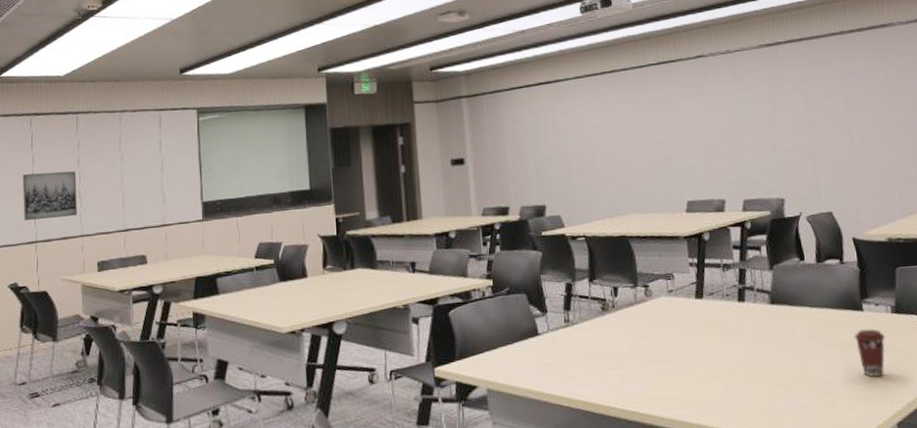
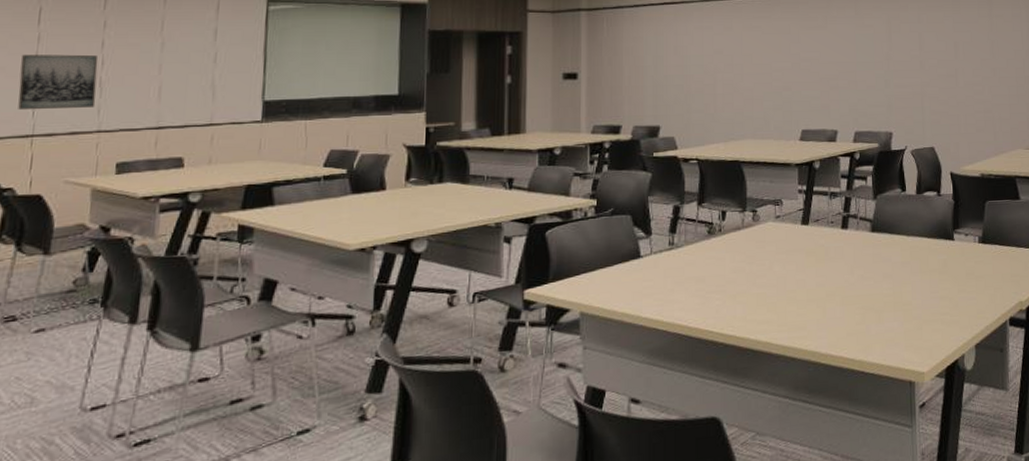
coffee cup: present [854,329,886,377] -> none [944,257,971,302]

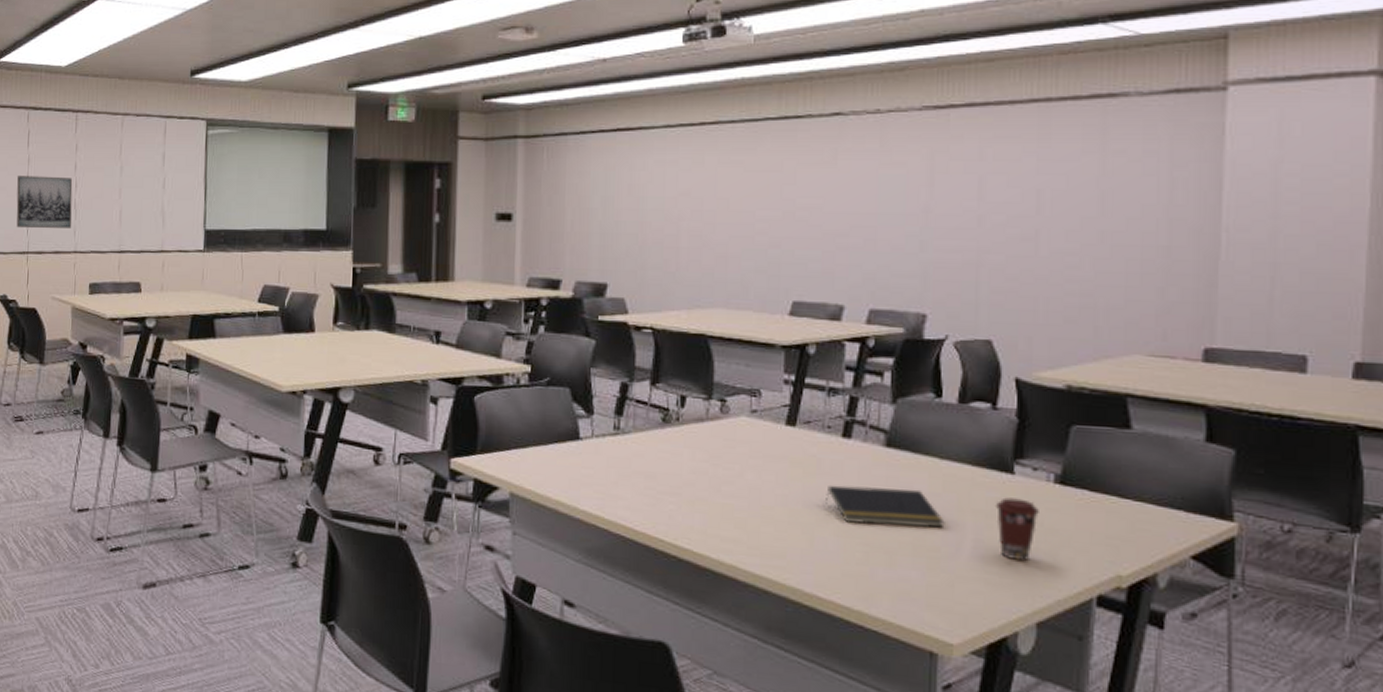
notepad: none [832,260,913,294] -> present [826,485,945,528]
coffee cup: none [944,257,971,302] -> present [995,497,1039,560]

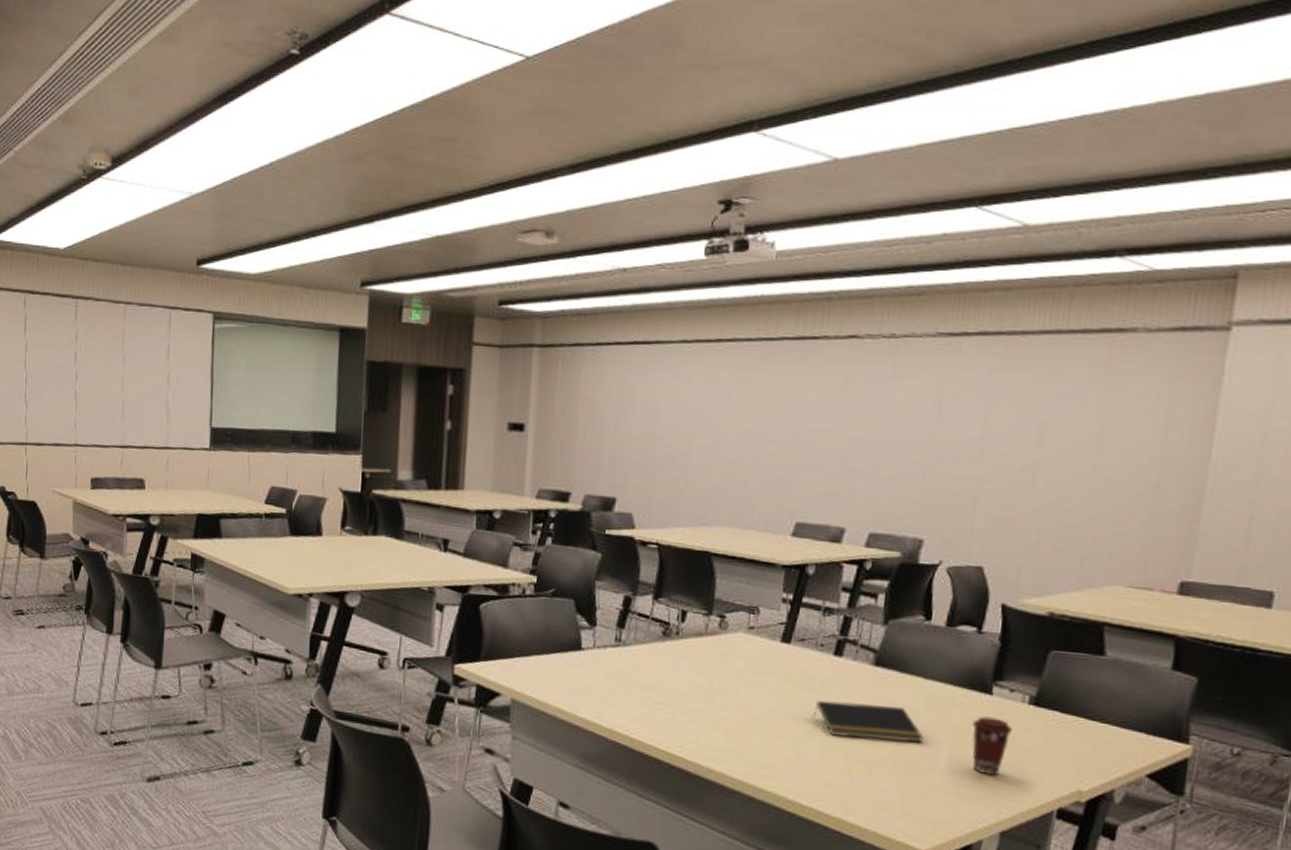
wall art: present [16,175,73,229] -> none [13,362,73,420]

